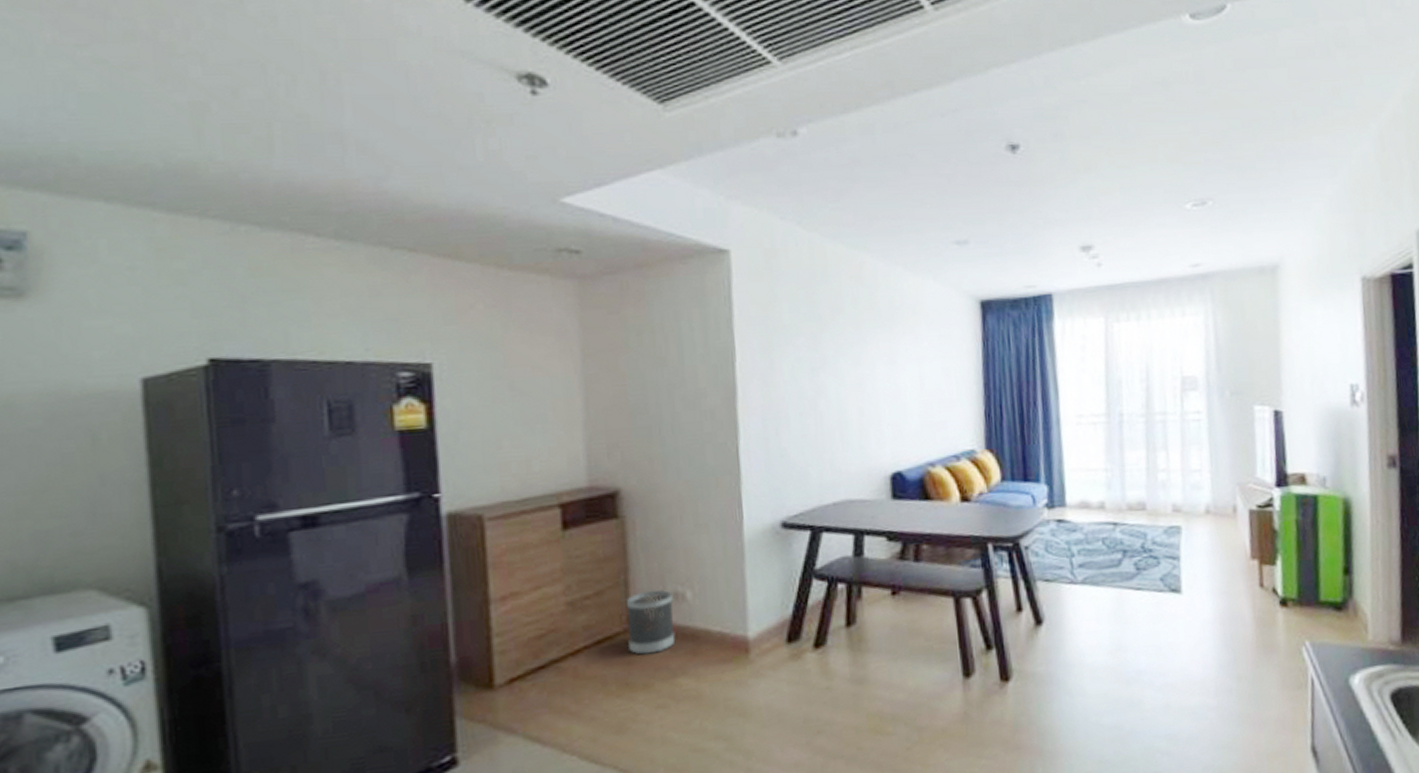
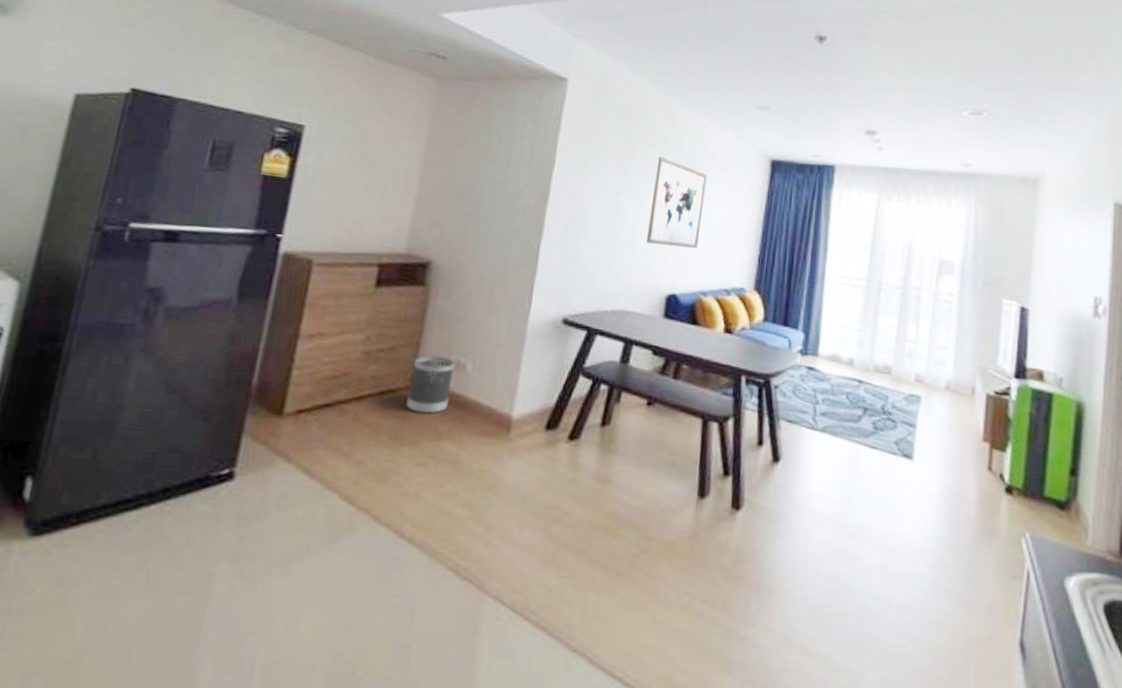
wall art: none [852,320,915,421] -> present [647,156,708,249]

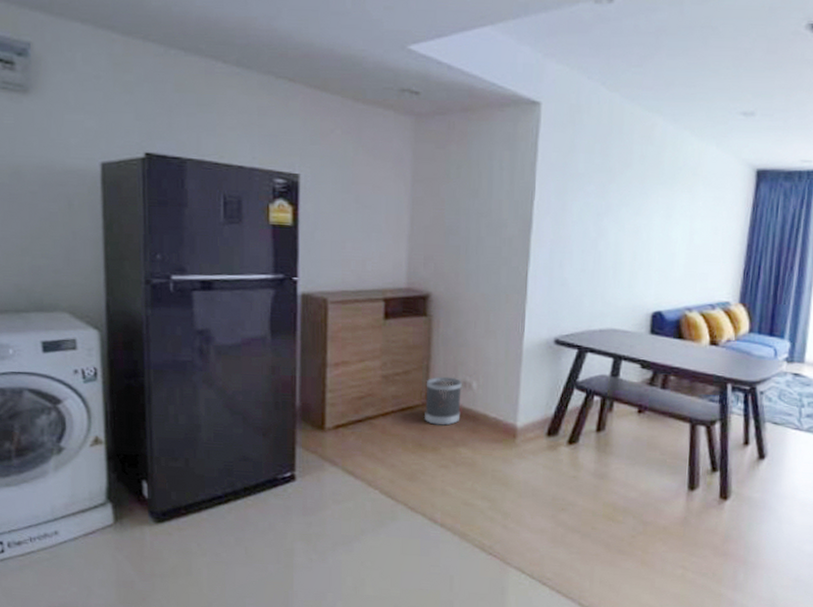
wall art: present [647,156,708,249] -> none [630,175,689,266]

